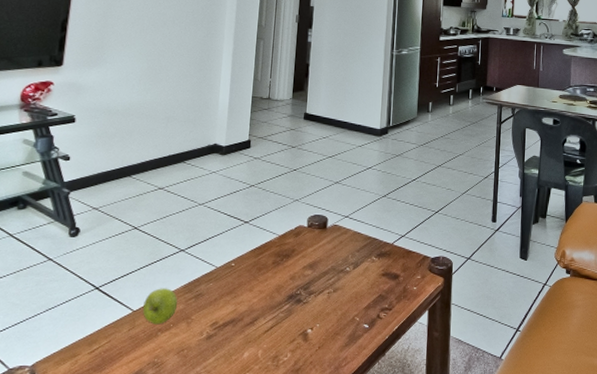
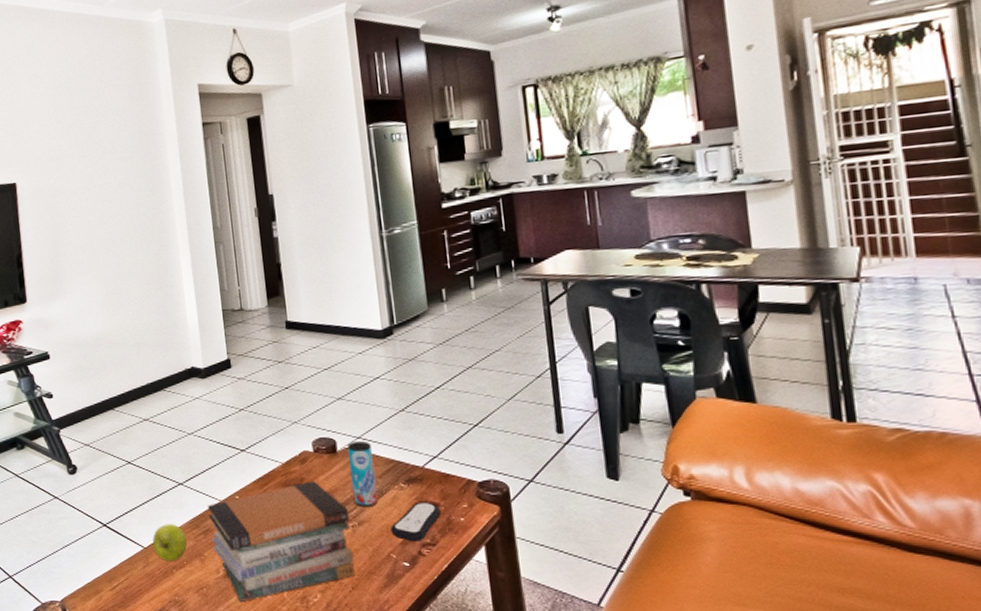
book stack: none [201,252,328,363] -> present [207,480,355,603]
beverage can: none [333,219,356,277] -> present [347,440,379,508]
remote control: none [358,273,399,306] -> present [390,501,440,541]

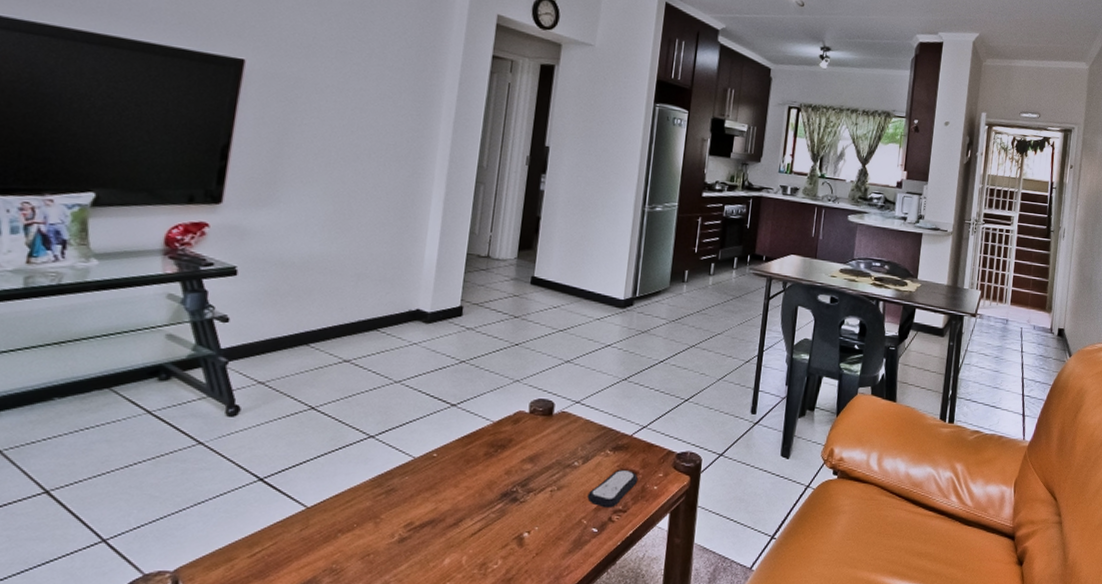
apple: present [153,524,187,562] -> none [319,481,364,524]
book stack: present [207,480,355,603] -> none [393,442,551,570]
beverage can: present [347,440,379,508] -> none [558,405,589,473]

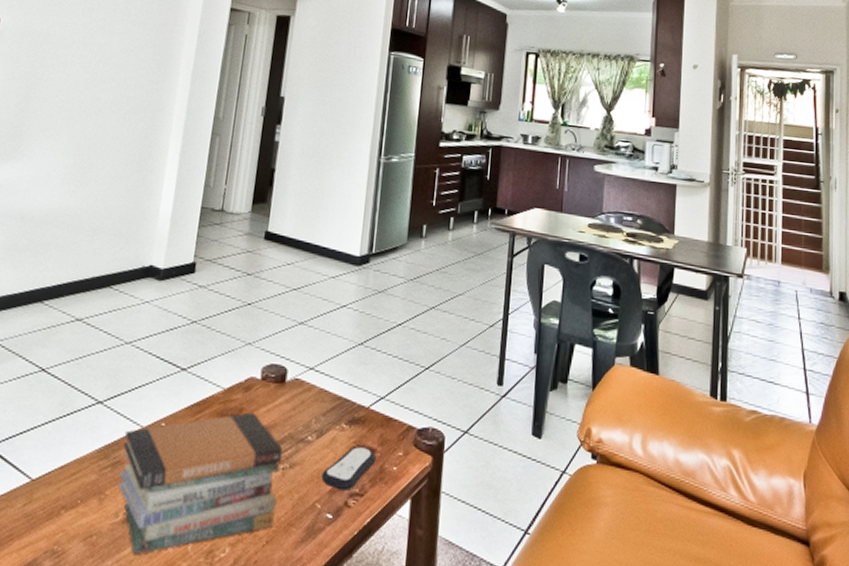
book stack: none [393,442,551,570] -> present [118,412,283,556]

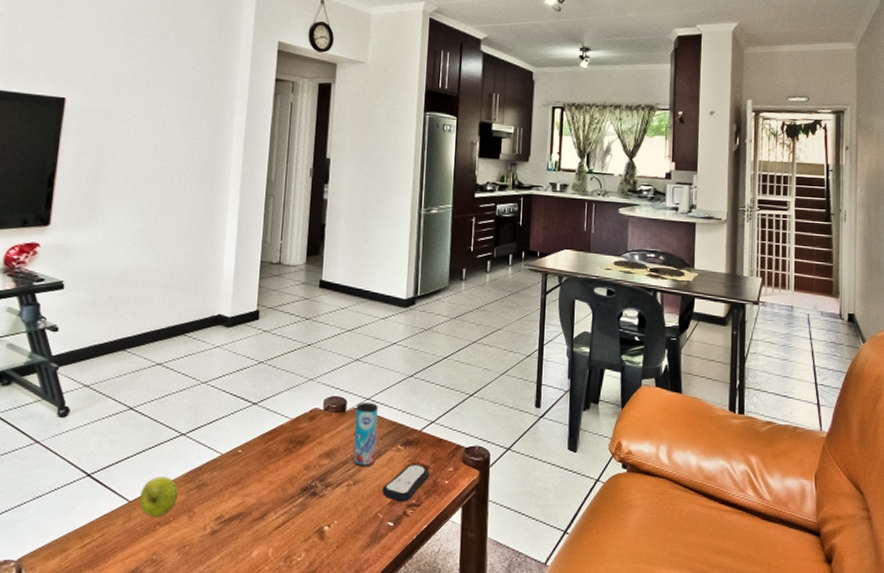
apple: none [43,451,90,500] -> present [139,476,179,518]
book stack: present [118,412,283,556] -> none [204,438,347,562]
beverage can: none [290,371,323,448] -> present [353,401,379,467]

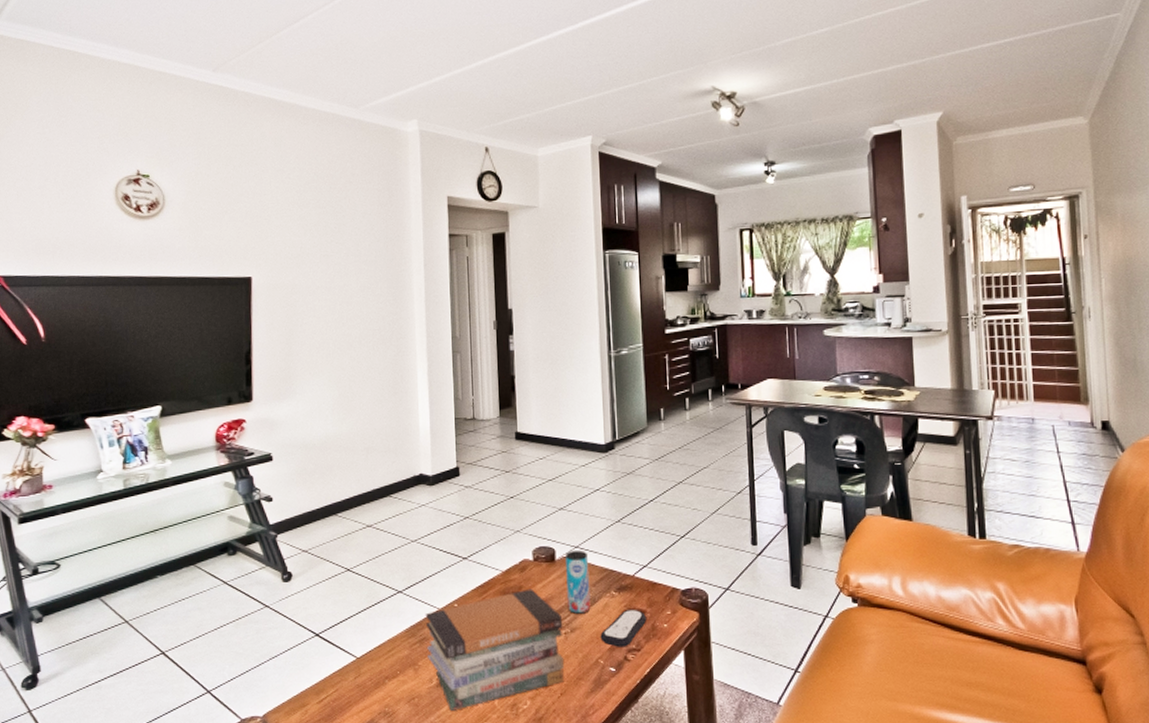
apple: present [139,476,179,518] -> none [367,633,402,672]
book stack: none [204,438,347,562] -> present [425,588,565,712]

